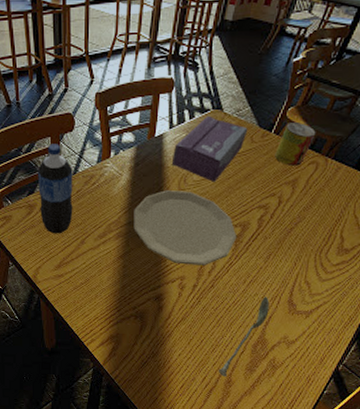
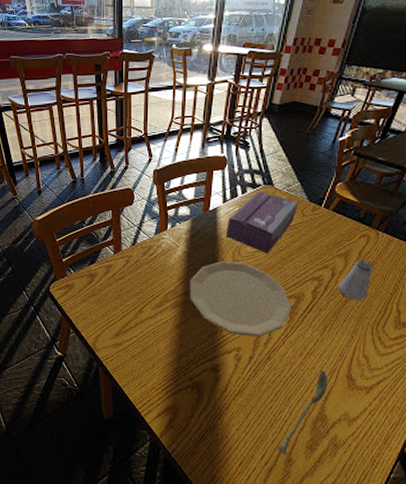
pop: present [37,144,73,234] -> none [98,216,132,303]
beverage can: present [275,123,316,166] -> none [326,197,365,239]
saltshaker: none [284,188,321,228] -> present [339,260,374,301]

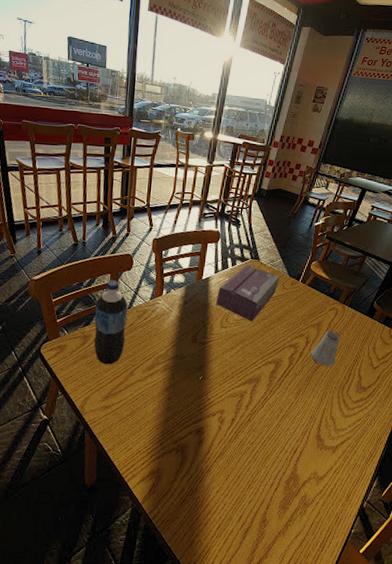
pop: none [98,216,132,303] -> present [94,280,128,365]
plate: present [190,261,292,337] -> none [179,327,272,400]
soupspoon: present [277,370,328,455] -> none [253,431,300,516]

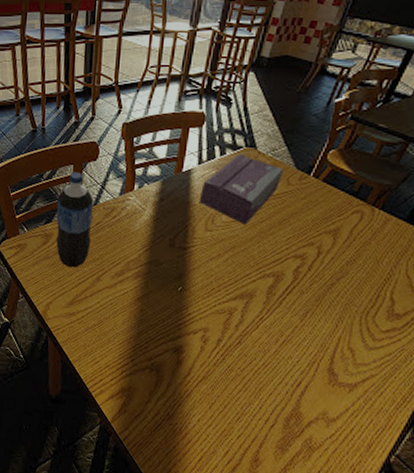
saltshaker: present [311,331,340,367] -> none [324,239,366,285]

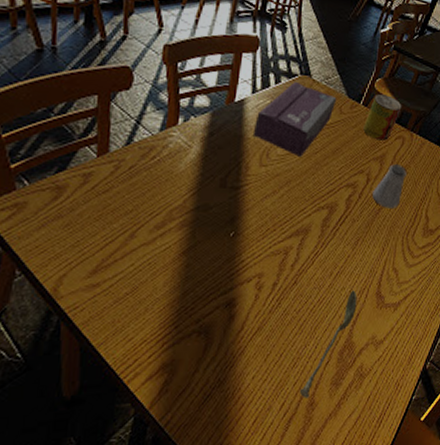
pop: present [56,172,94,268] -> none [72,104,126,226]
soupspoon: none [243,361,306,454] -> present [299,290,357,399]
beverage can: none [314,166,361,214] -> present [363,94,402,141]
saltshaker: none [324,239,366,285] -> present [373,164,407,208]

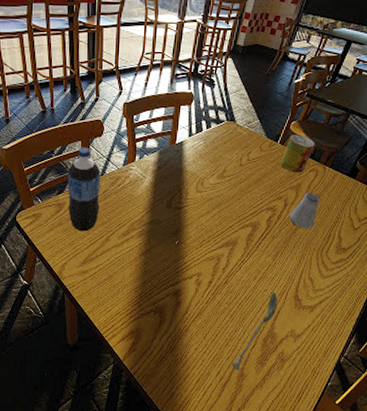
pop: none [72,104,126,226] -> present [67,147,101,232]
tissue box: present [252,82,337,157] -> none [190,127,257,186]

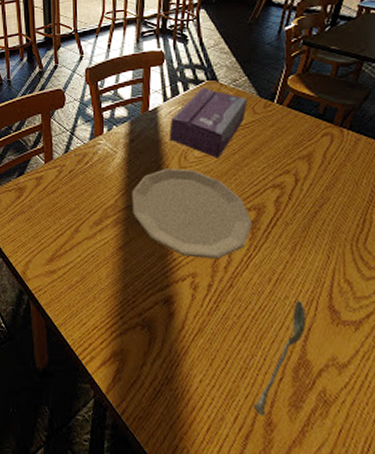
pop: present [67,147,101,232] -> none [27,121,66,221]
plate: none [155,192,249,263] -> present [132,169,253,259]
tissue box: none [190,127,257,186] -> present [168,88,248,158]
beverage can: present [281,135,315,173] -> none [282,91,324,138]
saltshaker: present [290,192,320,229] -> none [304,163,343,211]

